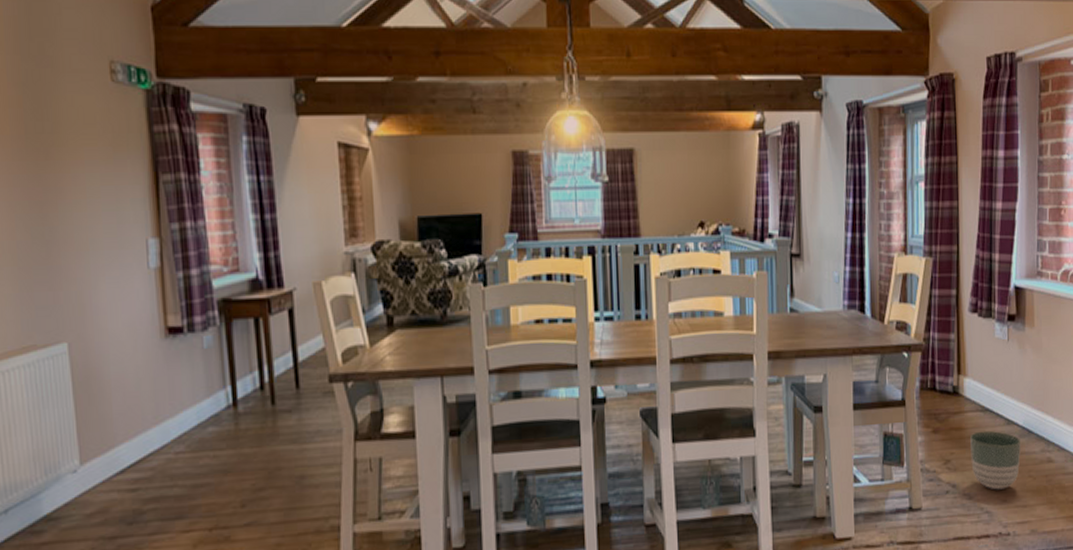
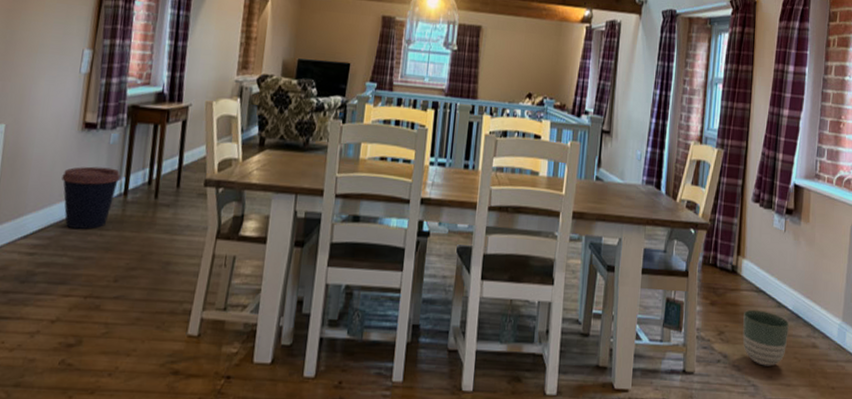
coffee cup: none [152,377,225,454] -> present [62,166,121,229]

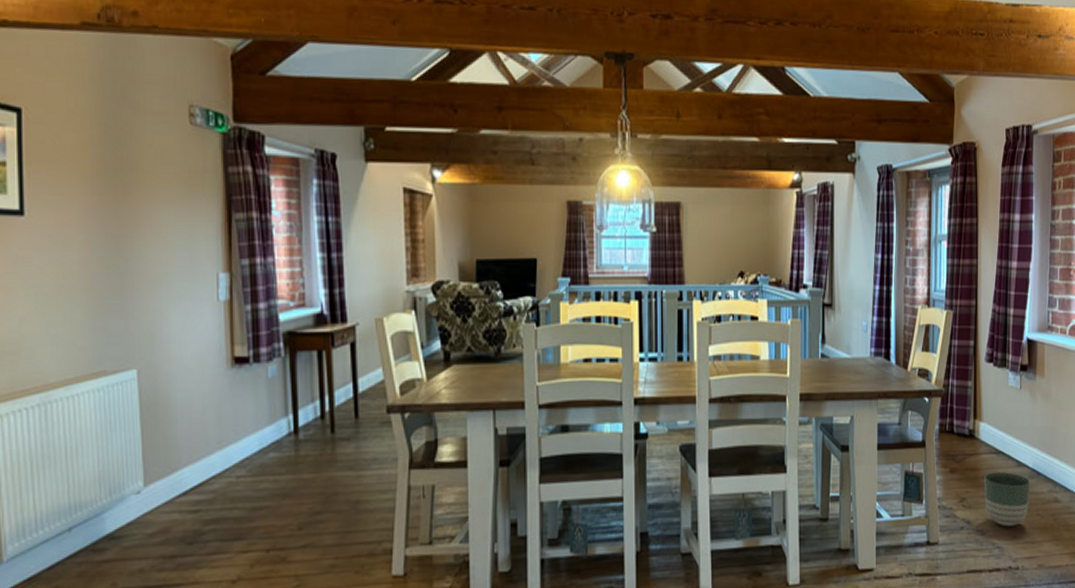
coffee cup: present [62,166,121,229] -> none [217,405,287,477]

